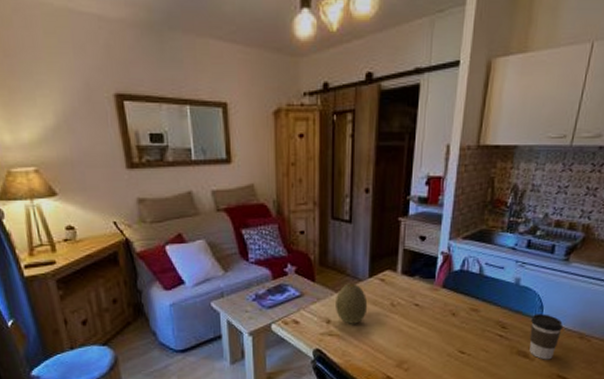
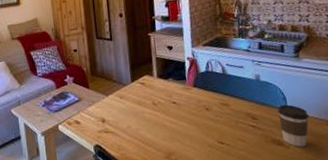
fruit: present [336,283,368,324] -> none [107,88,134,122]

